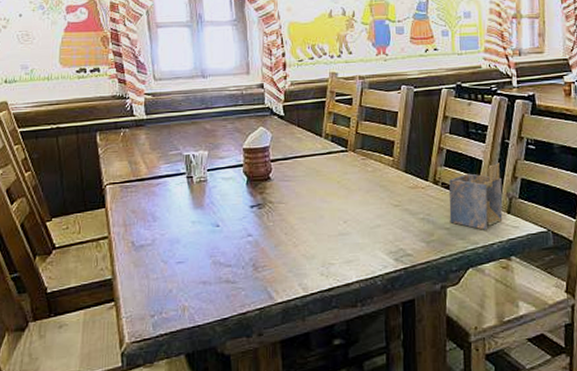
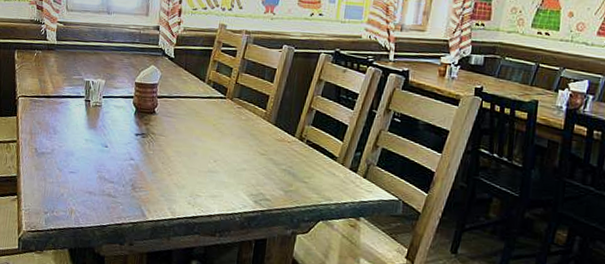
napkin holder: present [449,163,503,230] -> none [309,130,364,190]

